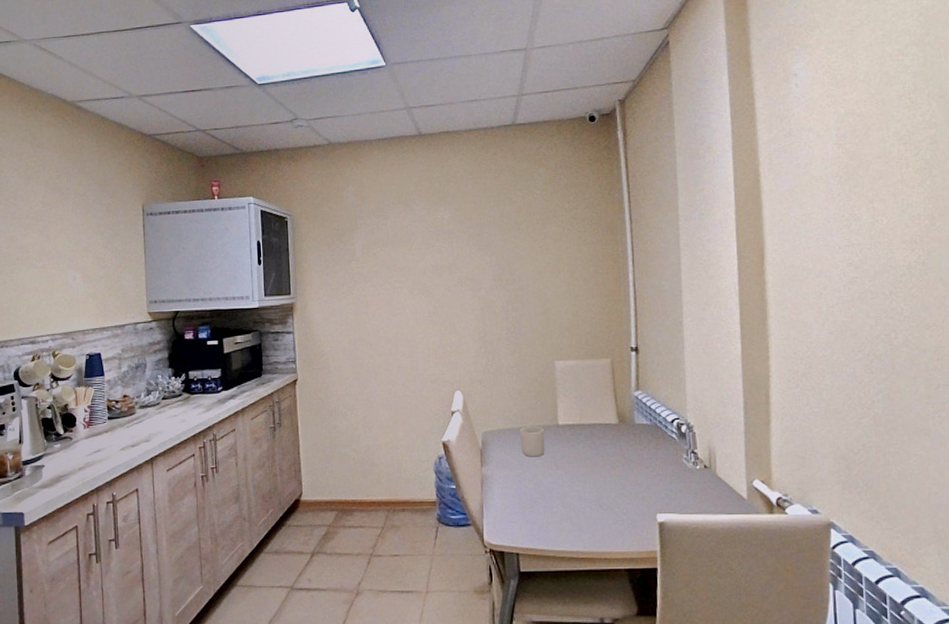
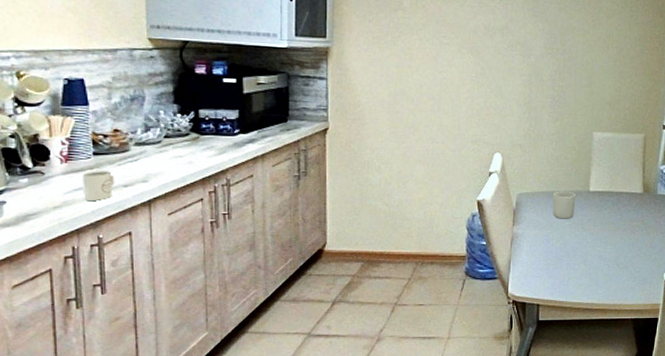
mug: none [100,433,124,462] -> present [82,171,114,202]

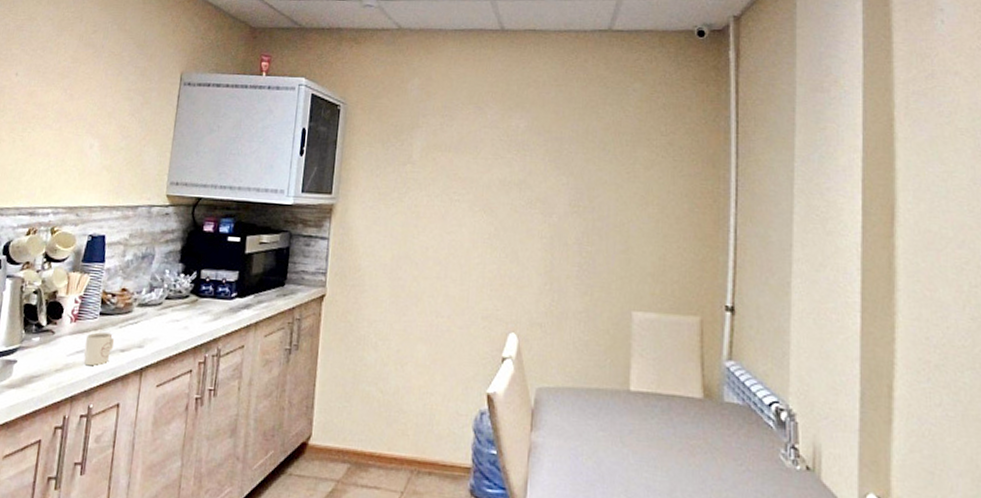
mug: present [552,191,576,219] -> none [581,387,611,428]

